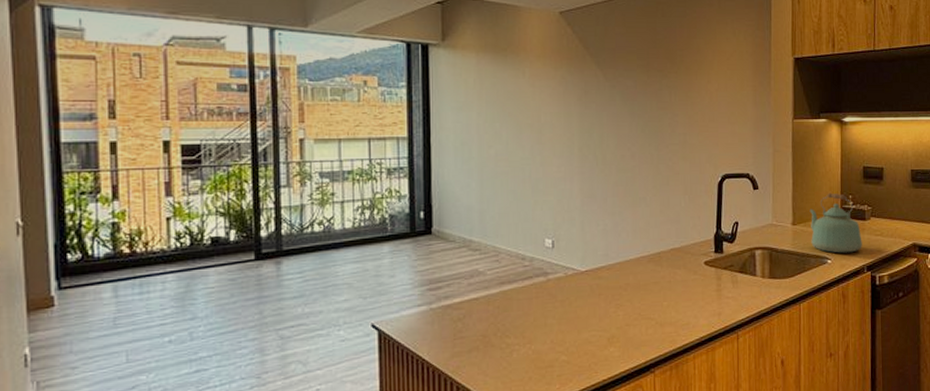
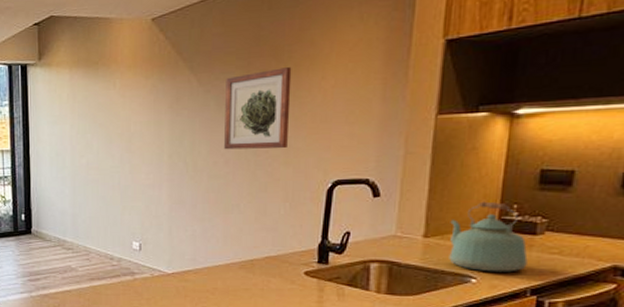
wall art: none [629,70,684,144] -> present [224,67,292,150]

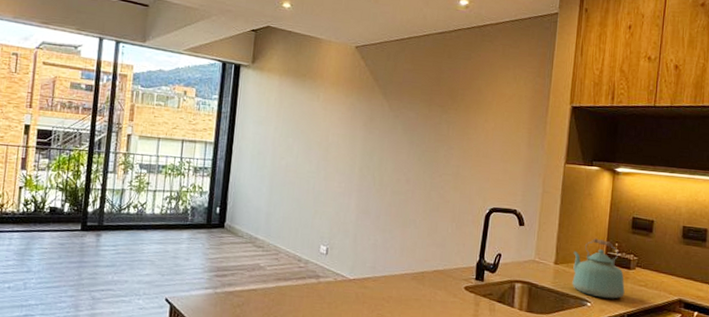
wall art: present [224,67,292,150] -> none [406,106,463,175]

